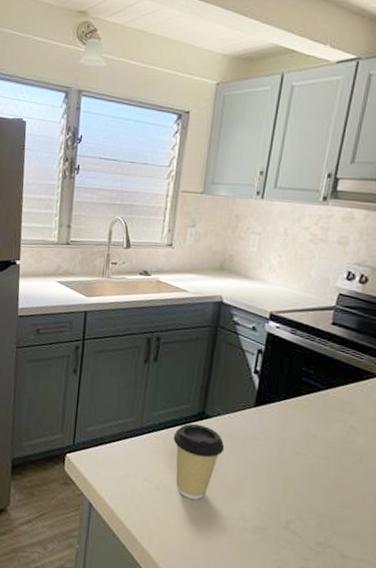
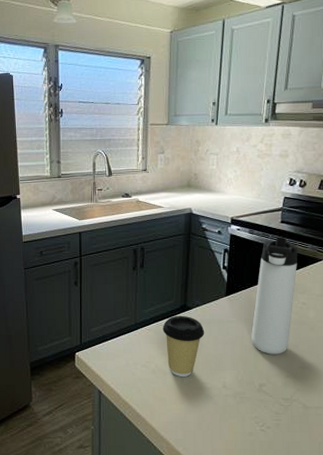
thermos bottle: none [281,341,351,487] -> present [251,237,298,355]

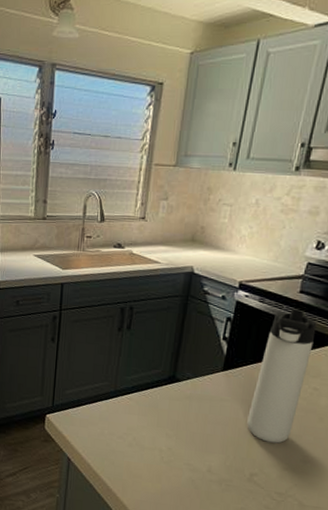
coffee cup: present [162,315,205,377] -> none [145,386,194,455]

